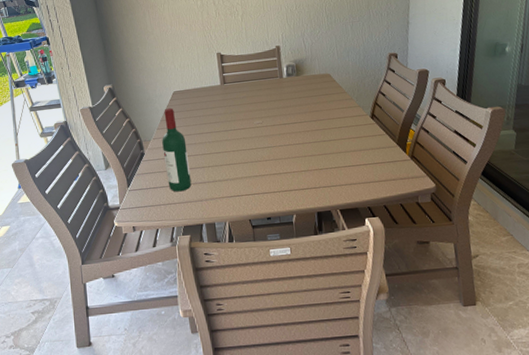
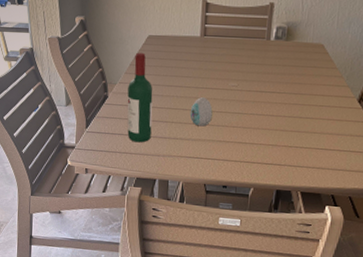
decorative egg: none [223,138,246,166] -> present [190,97,214,127]

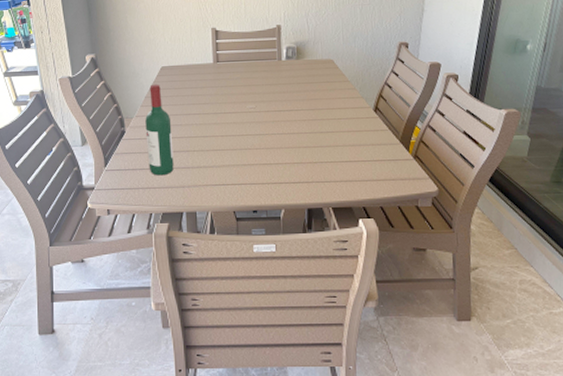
decorative egg: present [190,97,214,127] -> none [211,122,235,152]

